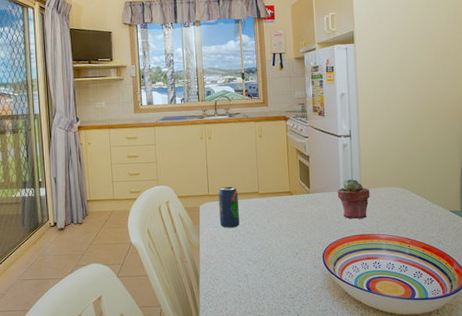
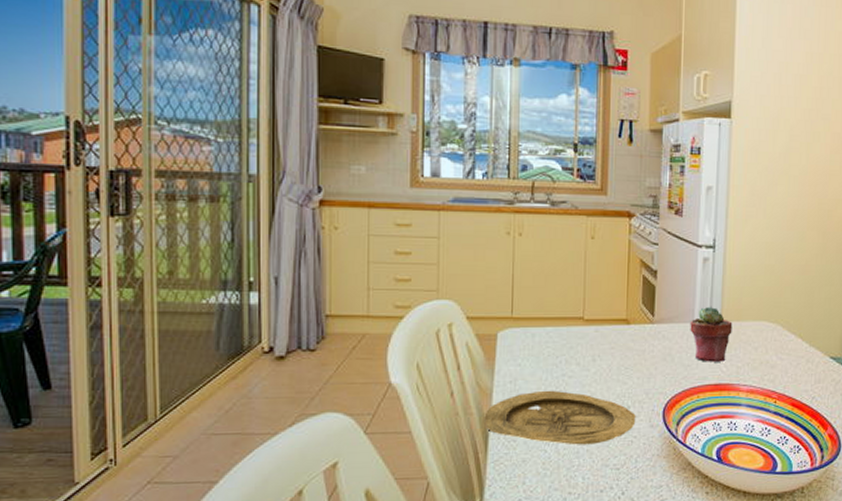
plate: none [195,243,303,282] -> present [484,390,636,445]
beverage can: present [218,186,240,228] -> none [525,307,554,367]

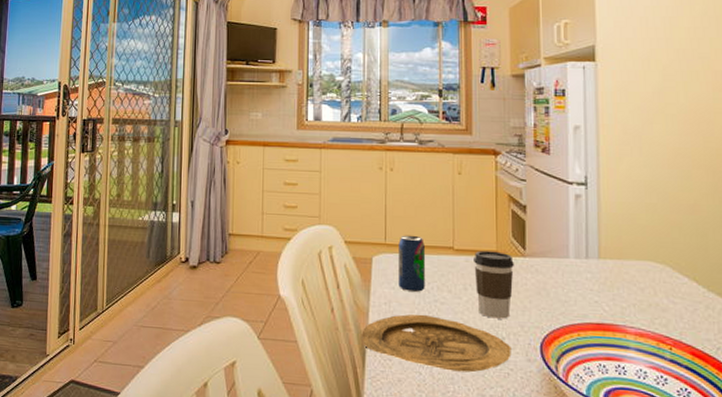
beverage can: none [525,307,554,367] -> present [398,235,425,292]
coffee cup: none [603,319,642,388] -> present [474,250,514,319]
potted succulent: present [690,306,733,362] -> none [565,242,613,301]

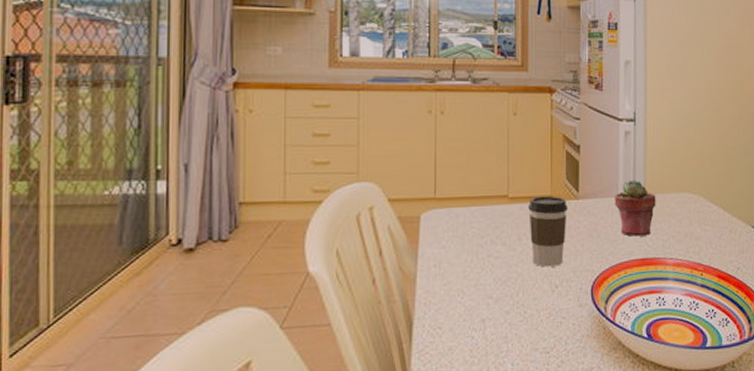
plate: present [362,314,512,373] -> none [408,272,564,330]
beverage can: present [398,235,425,292] -> none [450,186,478,249]
potted succulent: none [565,242,613,301] -> present [614,179,656,237]

